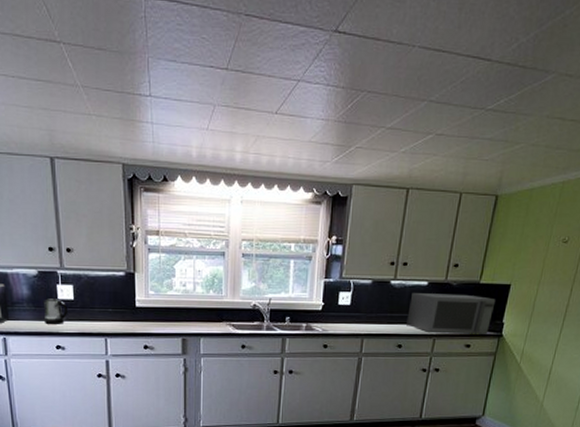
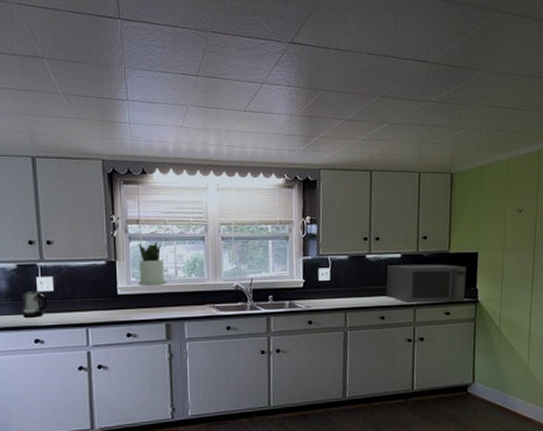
planter: none [155,255,185,300] -> present [137,241,167,286]

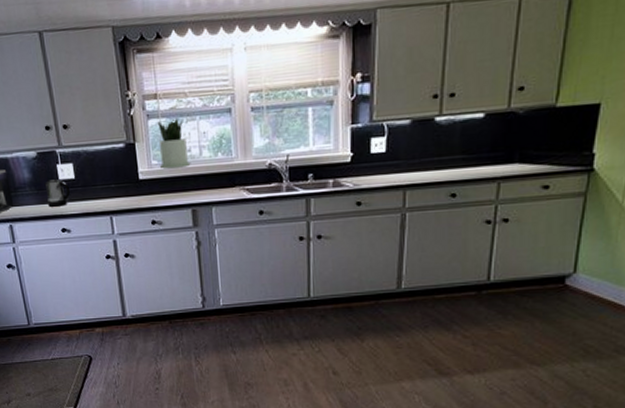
microwave: present [386,264,467,303] -> none [460,123,581,175]

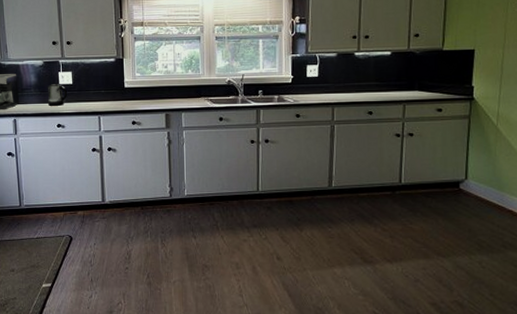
planter: present [158,118,191,169] -> none [141,41,167,80]

